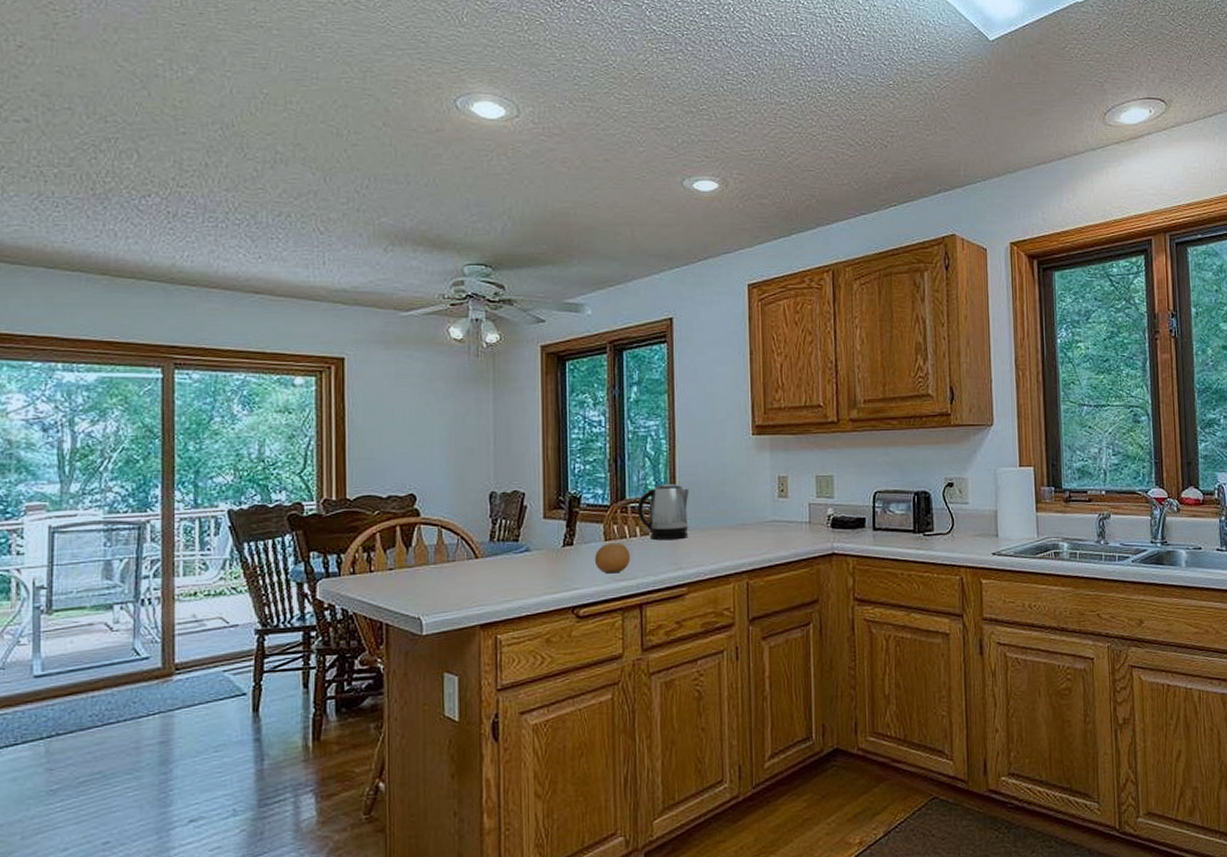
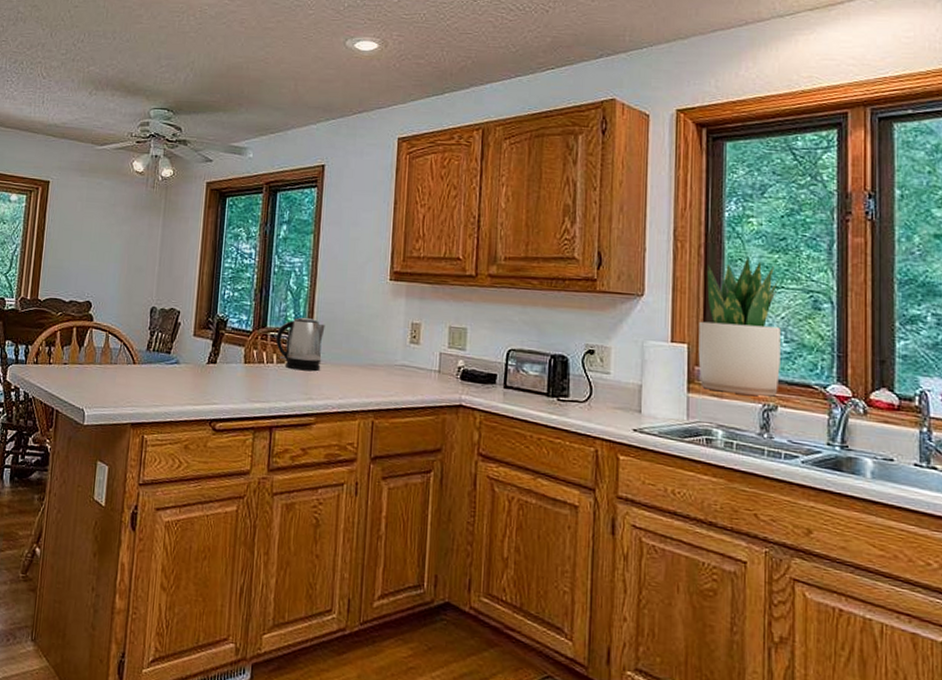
fruit: present [594,542,630,574] -> none [233,365,266,395]
planter: none [1042,380,1111,508] -> present [698,258,781,397]

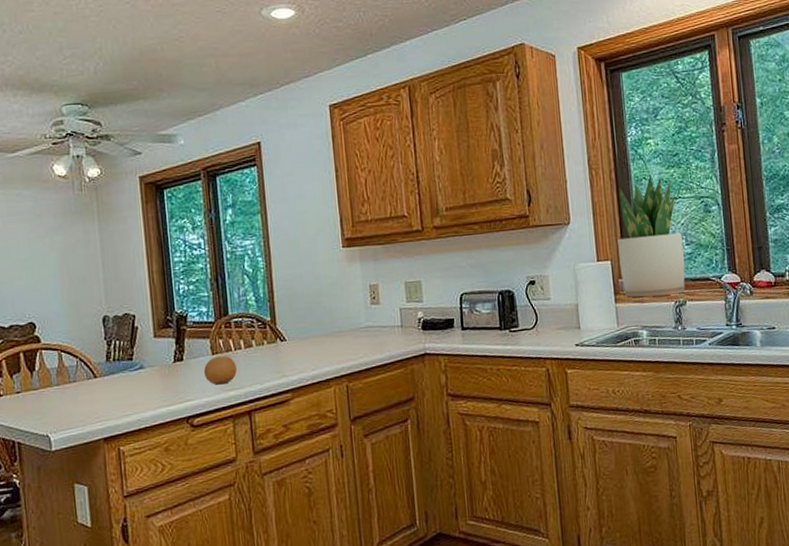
fruit: none [233,365,266,395] -> present [203,356,237,385]
kettle: present [276,317,325,372] -> none [240,297,290,352]

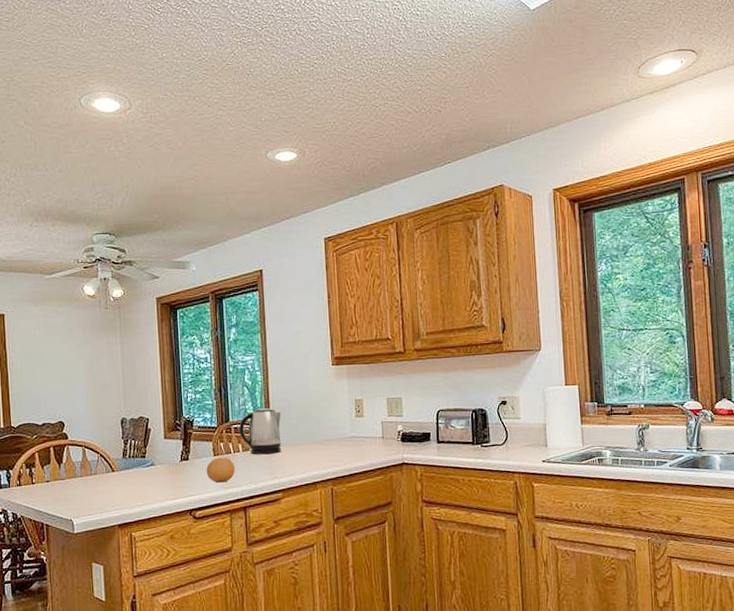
kettle: none [240,297,290,352] -> present [239,407,282,455]
planter: present [618,176,685,298] -> none [585,308,649,420]

